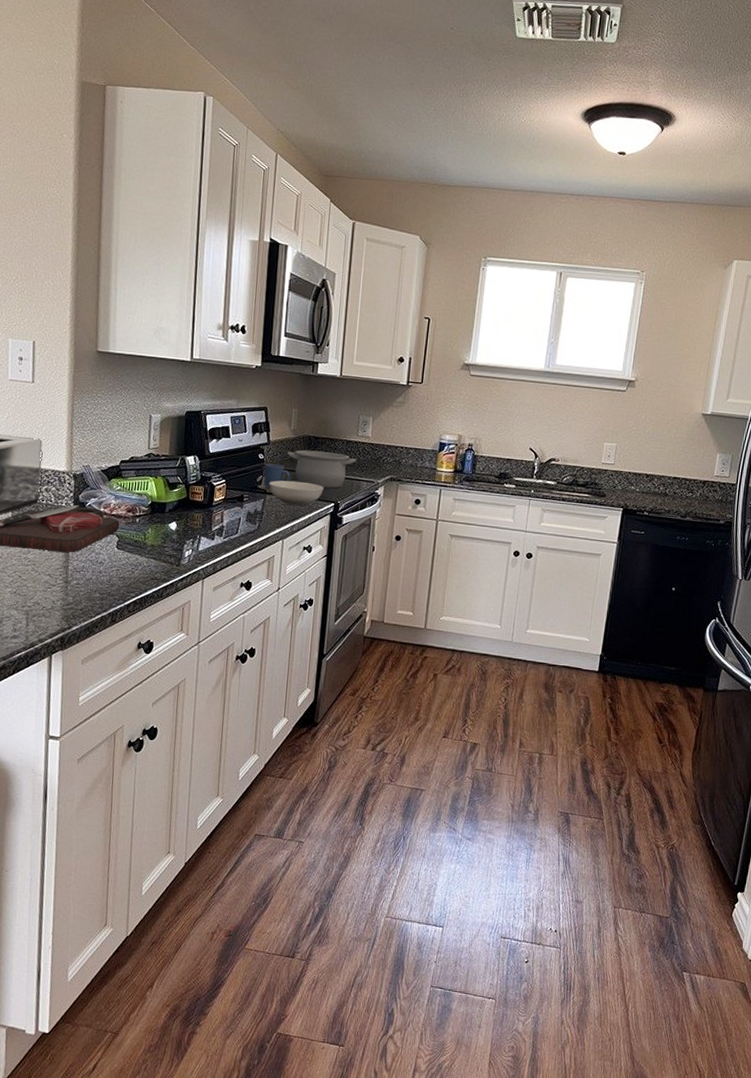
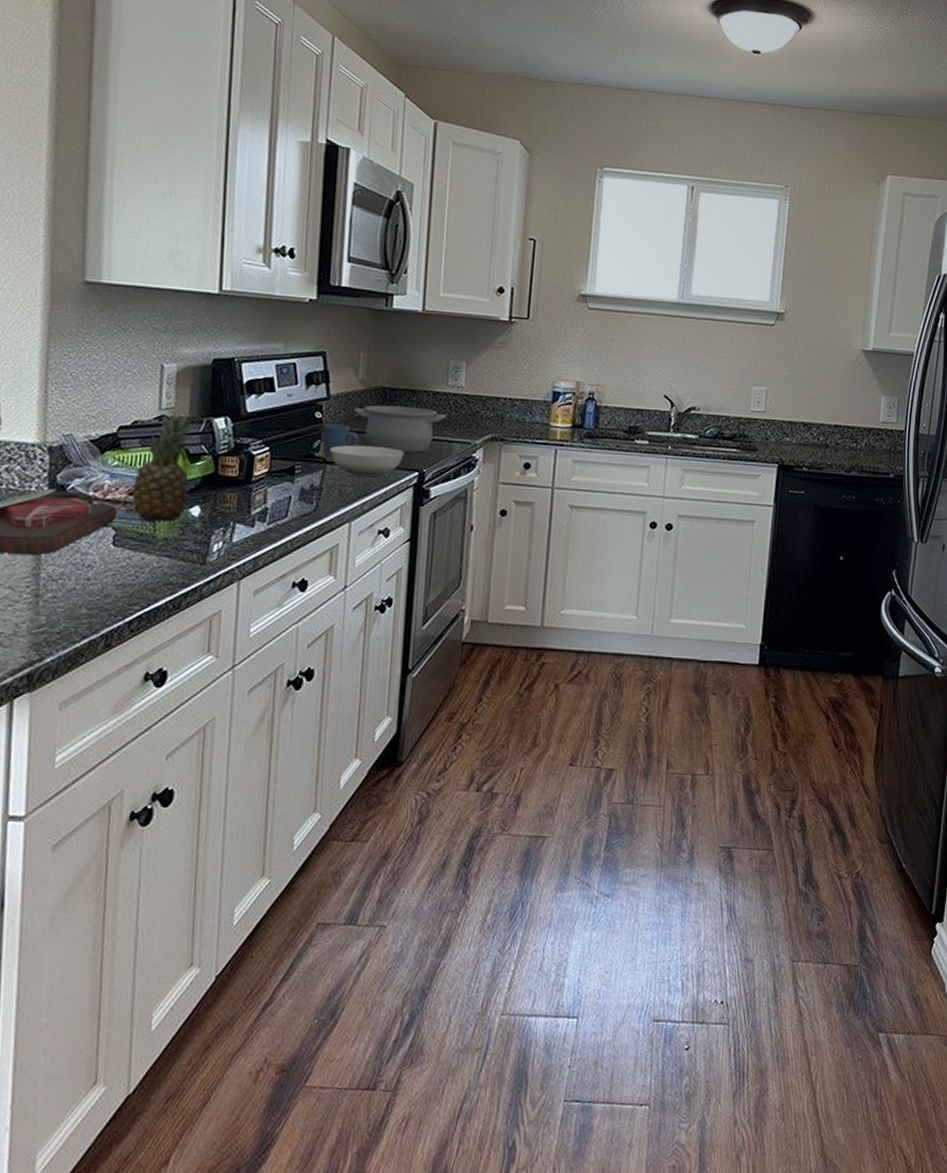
fruit: none [130,450,175,533] -> present [132,411,198,521]

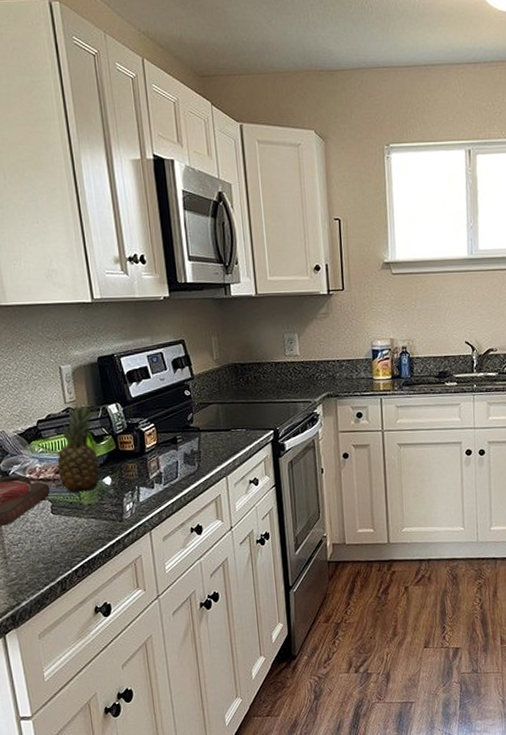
mug: present [323,424,359,457] -> none [193,398,223,426]
bowl: present [330,445,404,478] -> none [201,413,260,440]
cooking pot: present [353,405,447,454] -> none [214,377,289,416]

